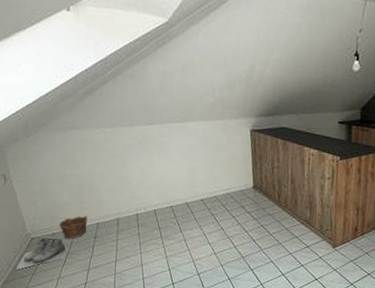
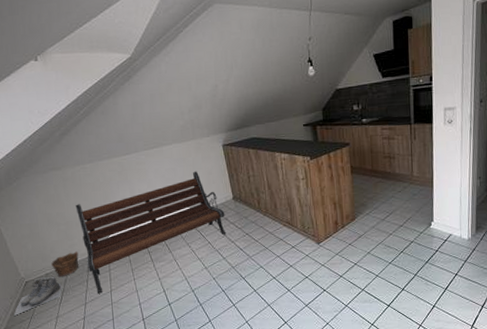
bench: none [90,153,243,262] -> present [75,171,227,294]

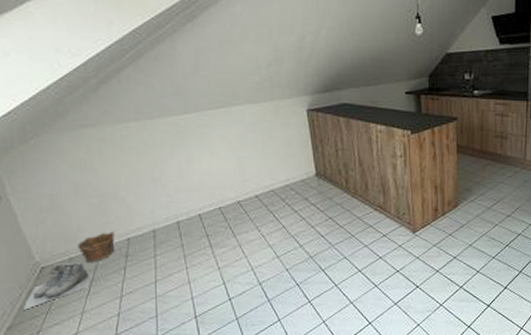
bench: present [75,171,227,294] -> none [113,139,306,285]

